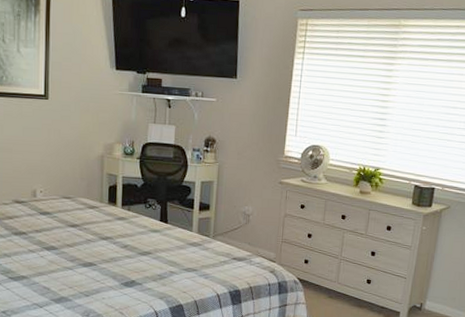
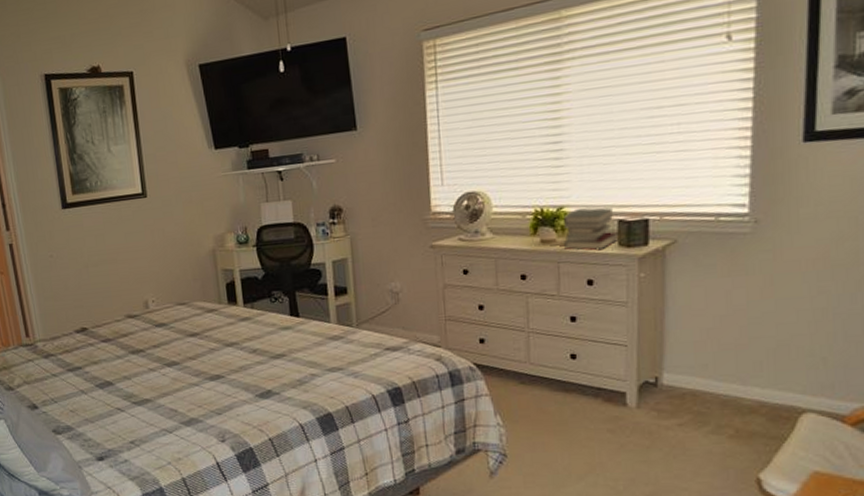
books: none [375,172,414,206] -> present [562,207,619,251]

